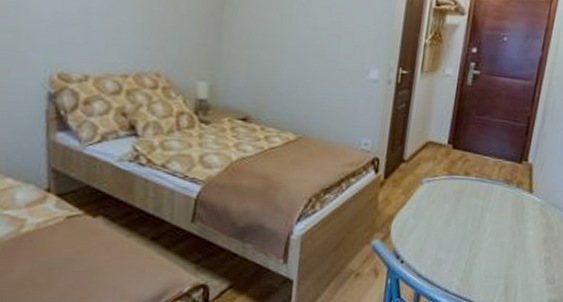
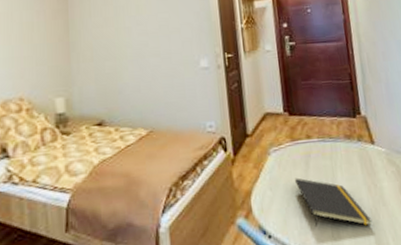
notepad: none [440,211,508,269] -> present [294,177,372,228]

